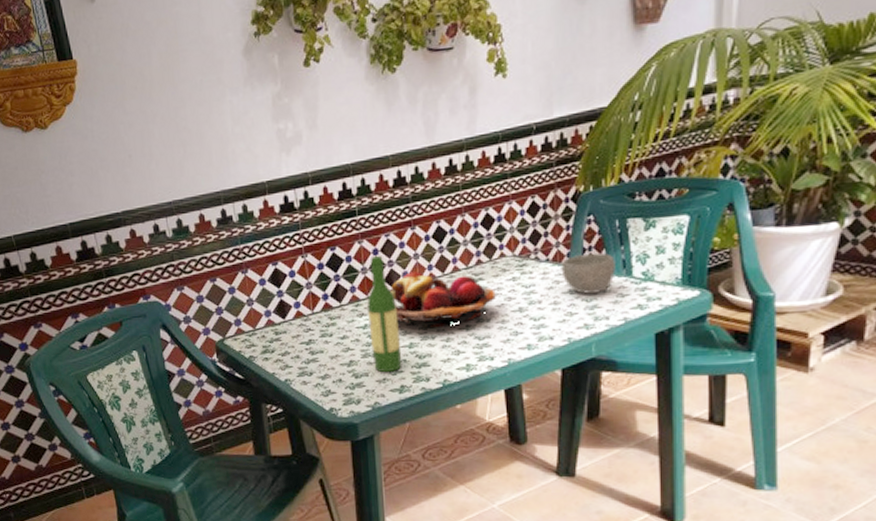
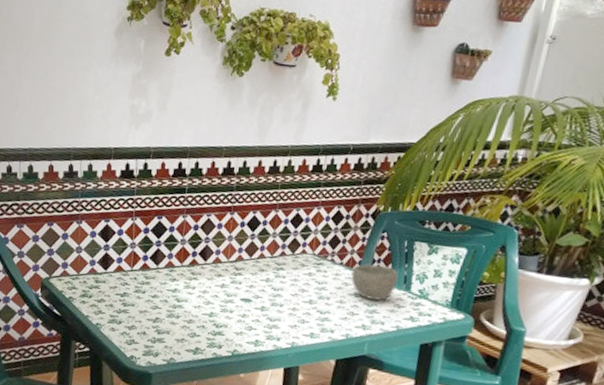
wine bottle: present [367,255,402,373] -> none [176,230,206,335]
fruit basket: present [389,271,496,328] -> none [201,251,293,305]

